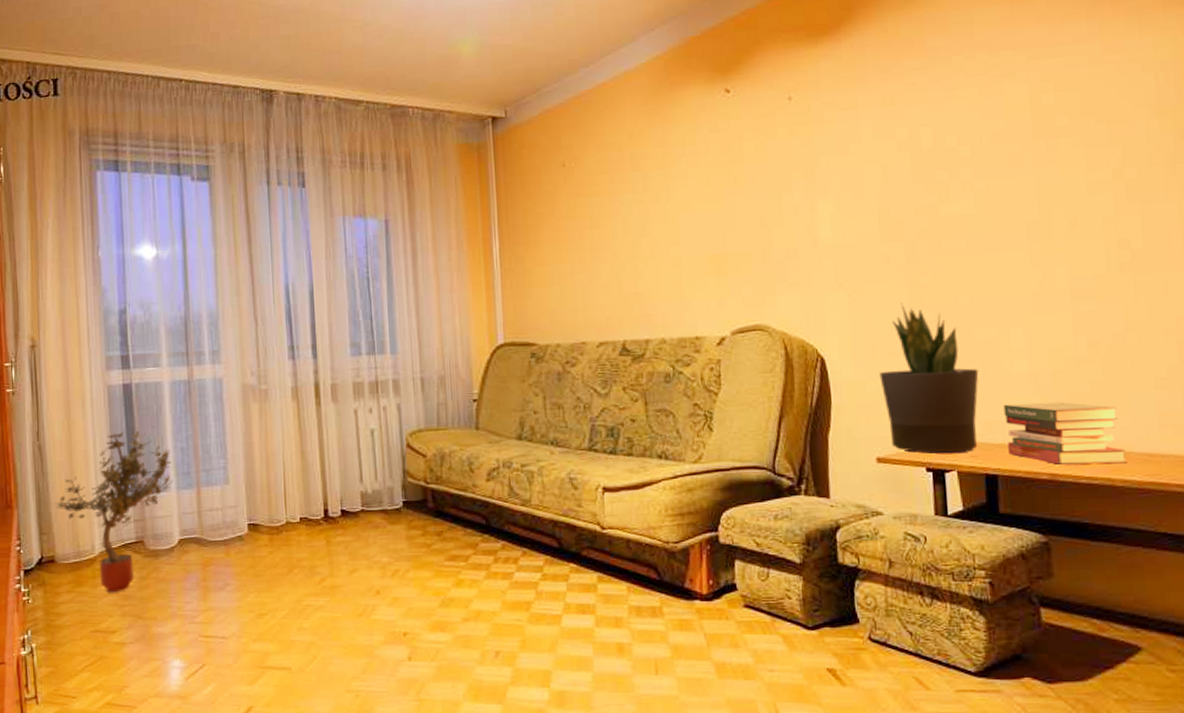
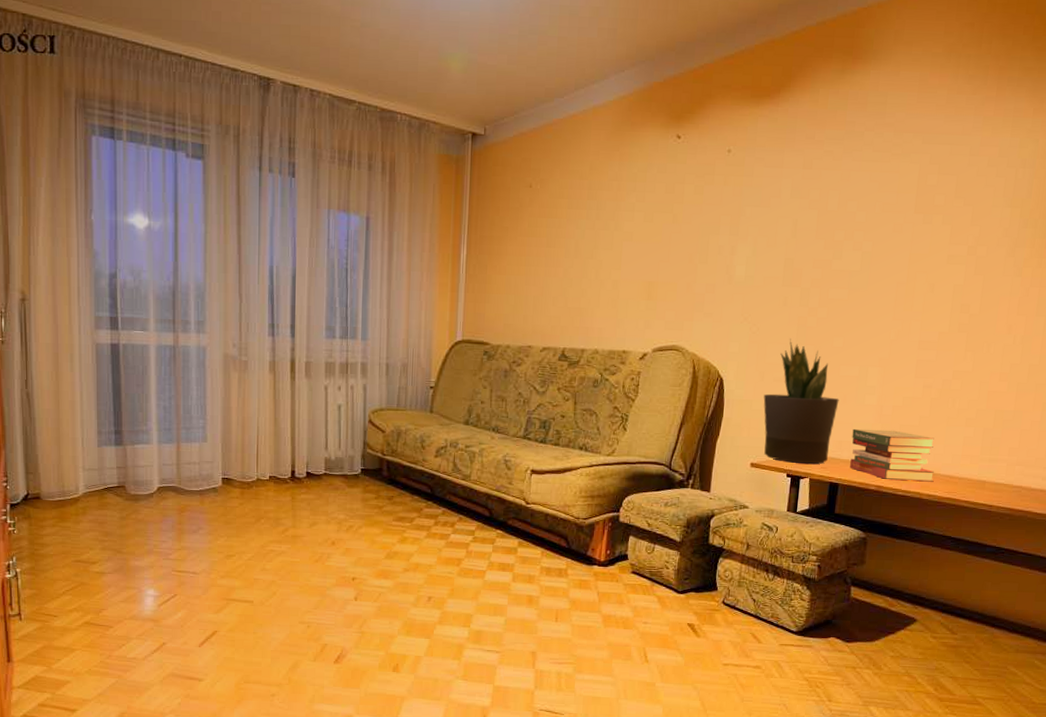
potted tree: present [55,430,174,592] -> none [42,387,155,529]

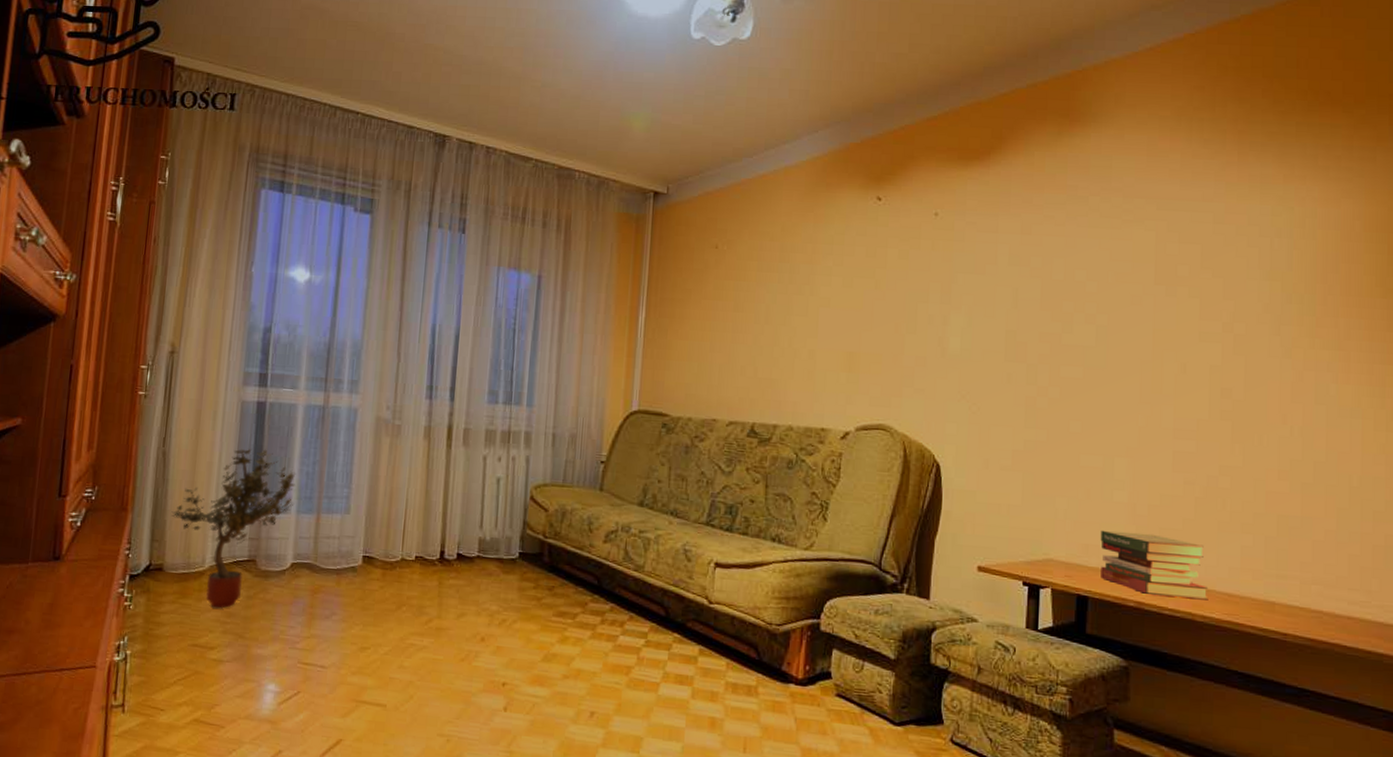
potted tree: none [42,387,155,529] -> present [171,448,296,609]
planter: present [763,339,839,464] -> none [989,421,1082,571]

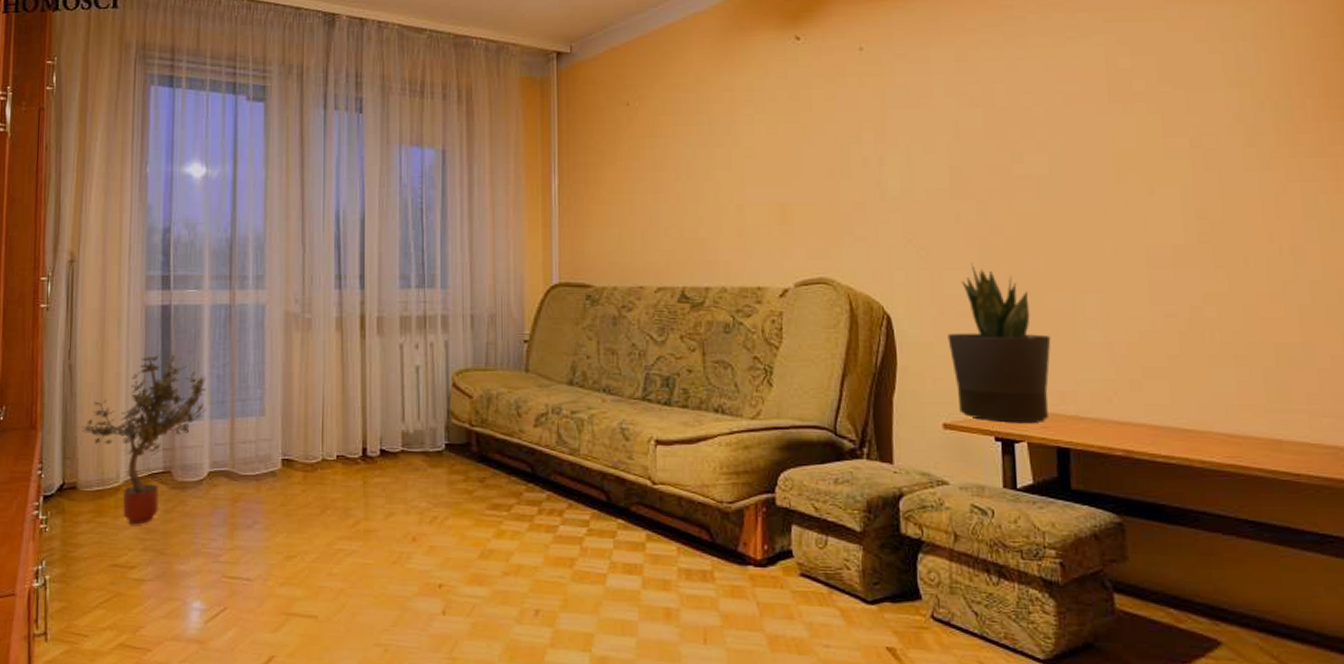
planter: none [989,421,1082,571] -> present [947,263,1051,422]
books: present [1100,530,1207,600] -> none [1076,374,1204,443]

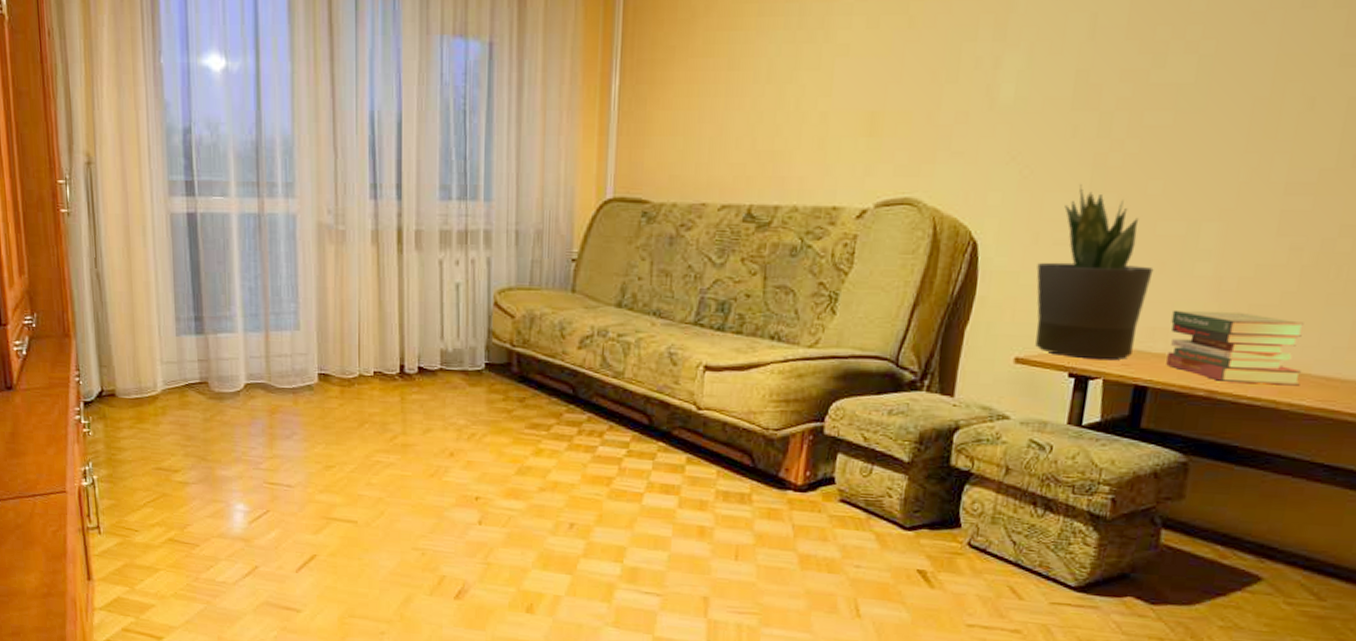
potted tree: present [81,354,207,525] -> none [115,265,241,432]
books: none [1076,374,1204,443] -> present [1166,310,1304,386]

